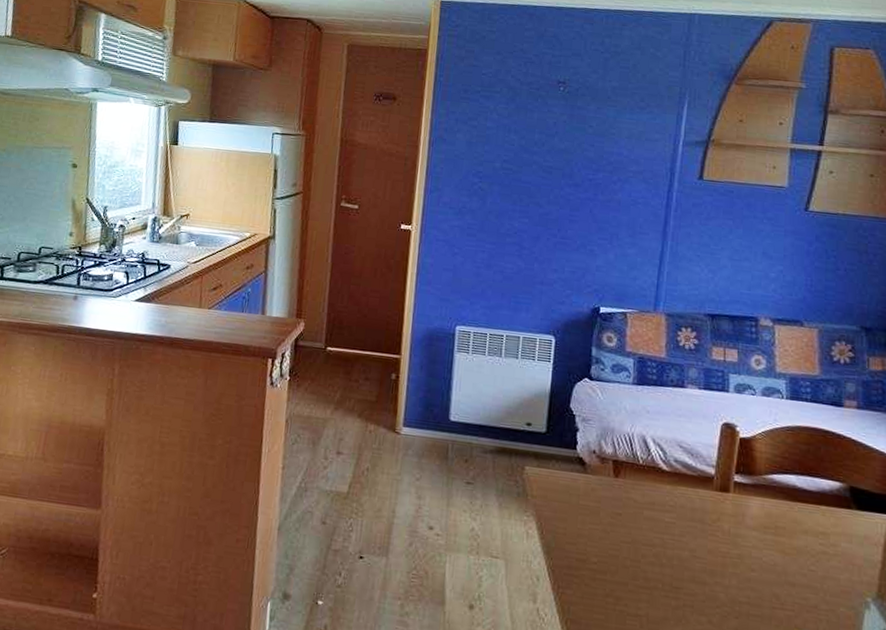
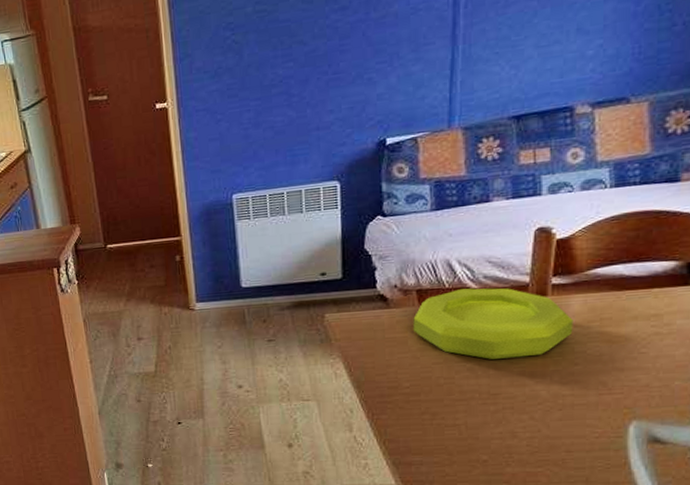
bowl: none [606,468,752,553] -> present [413,288,573,359]

